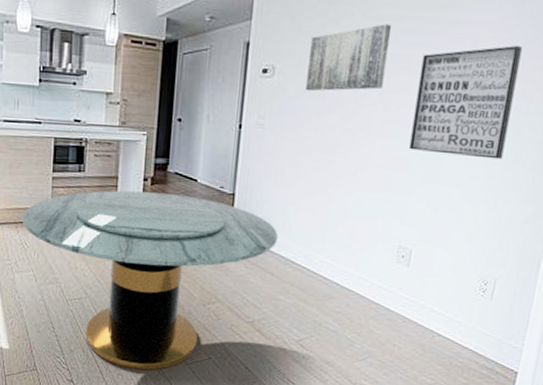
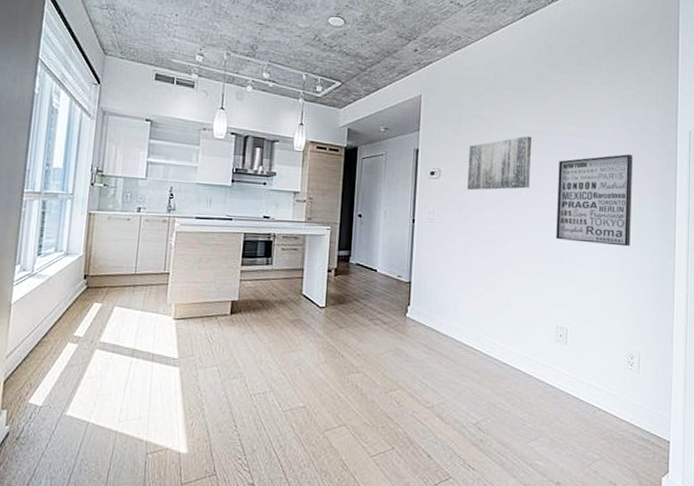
dining table: present [23,190,279,370] -> none [209,281,452,466]

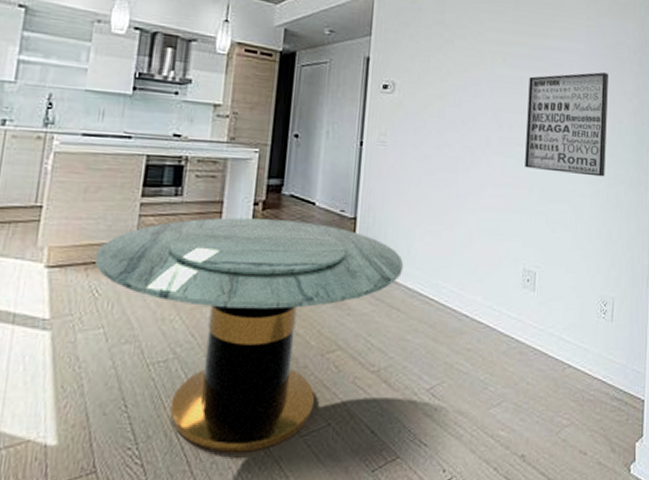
dining table: none [209,281,452,466] -> present [95,217,404,453]
wall art: present [467,136,532,191] -> none [426,47,500,109]

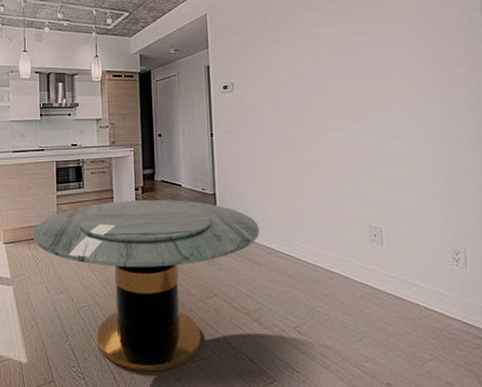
wall art: present [525,72,608,177] -> none [354,45,442,140]

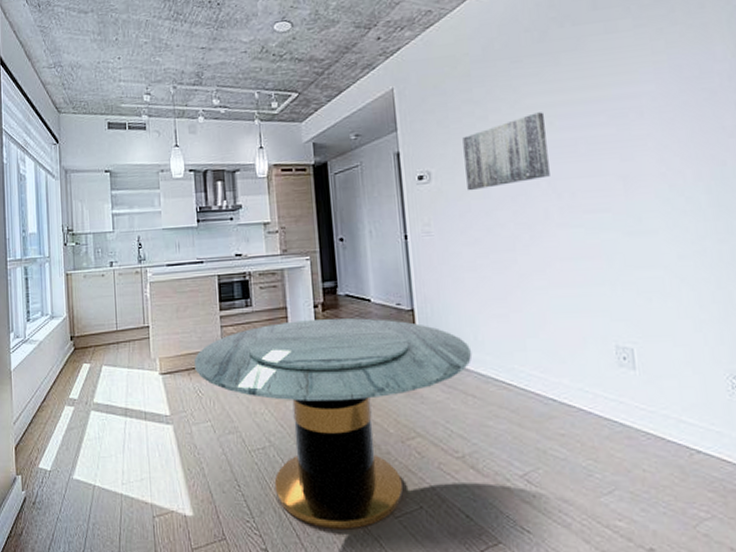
wall art: none [260,39,326,100] -> present [462,112,550,191]

